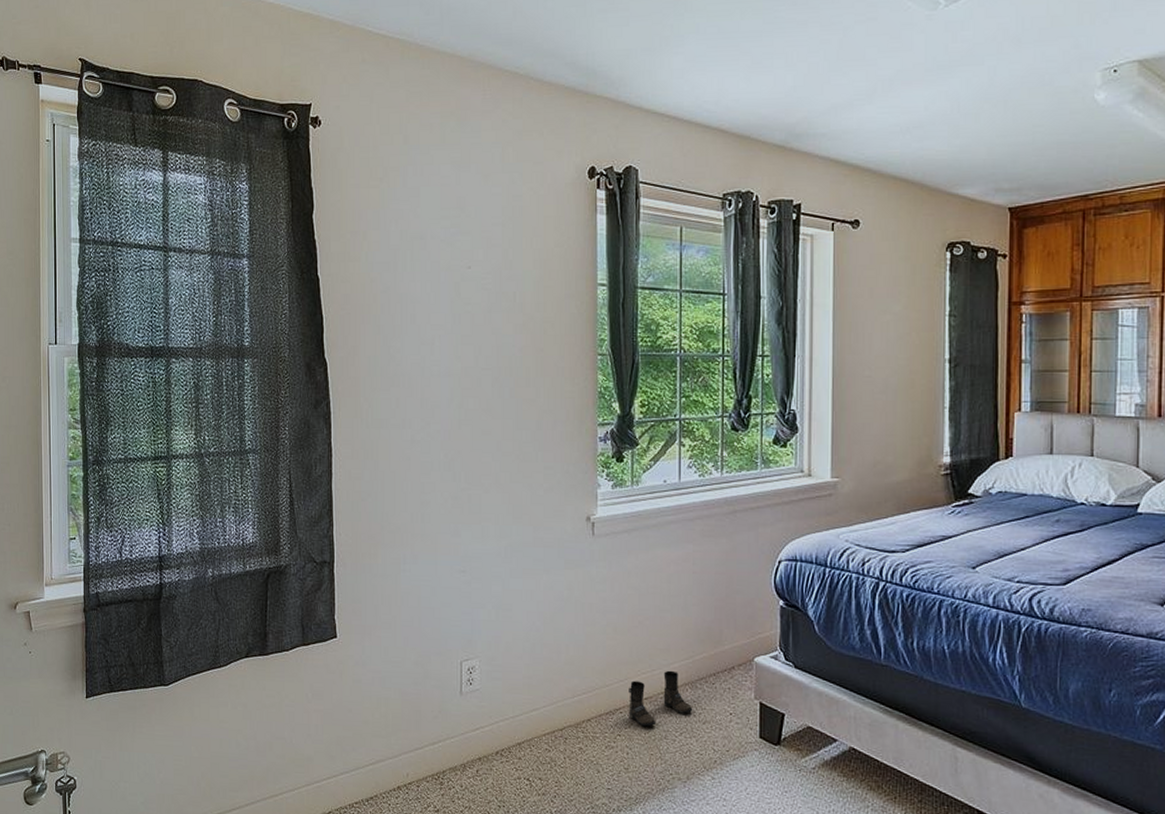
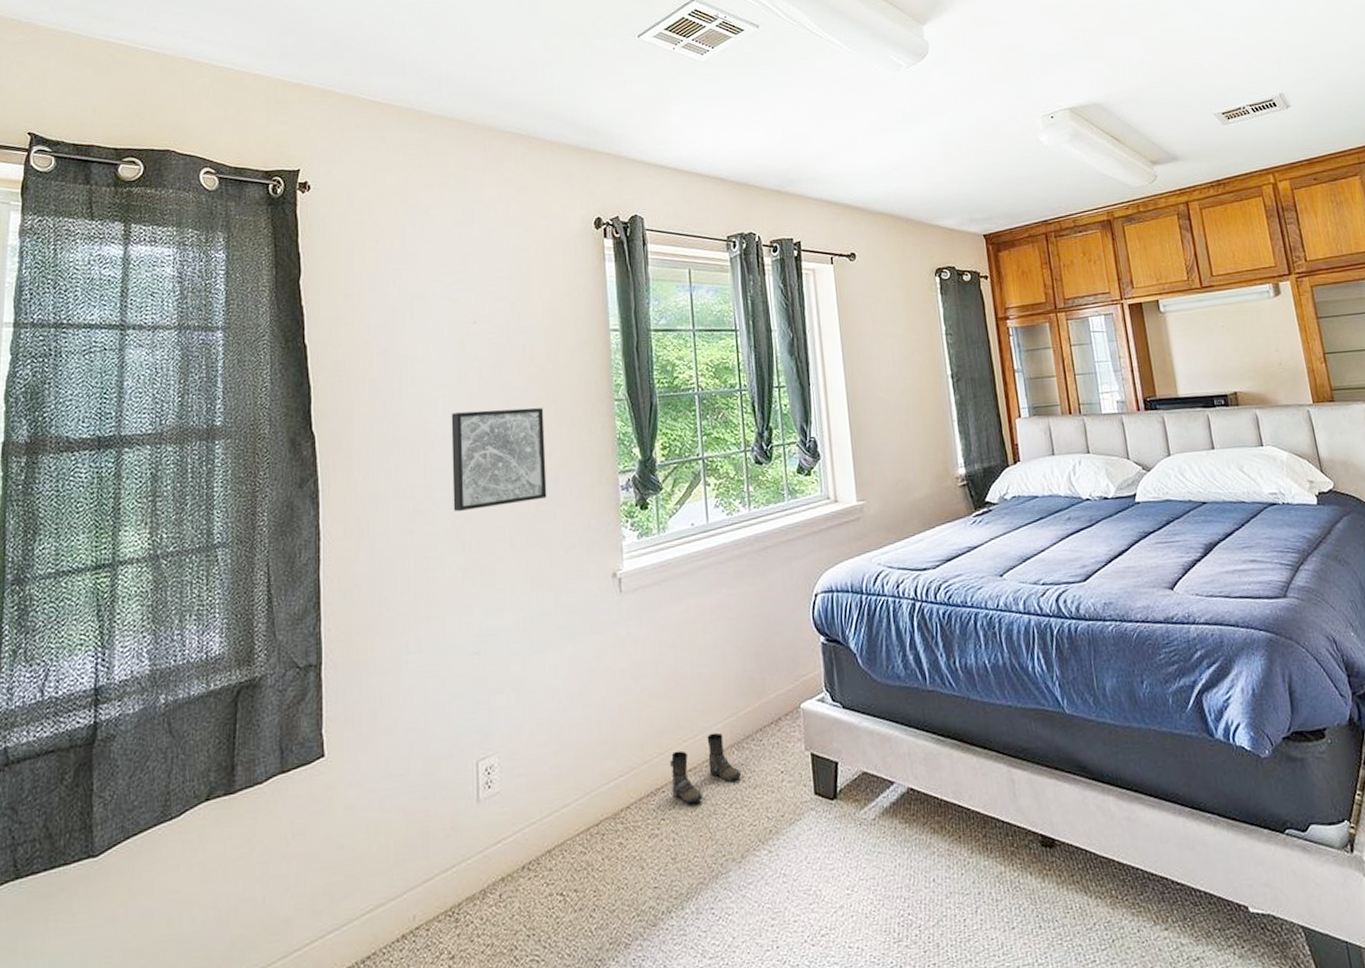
wall art: none [446,353,530,444] -> present [451,407,547,511]

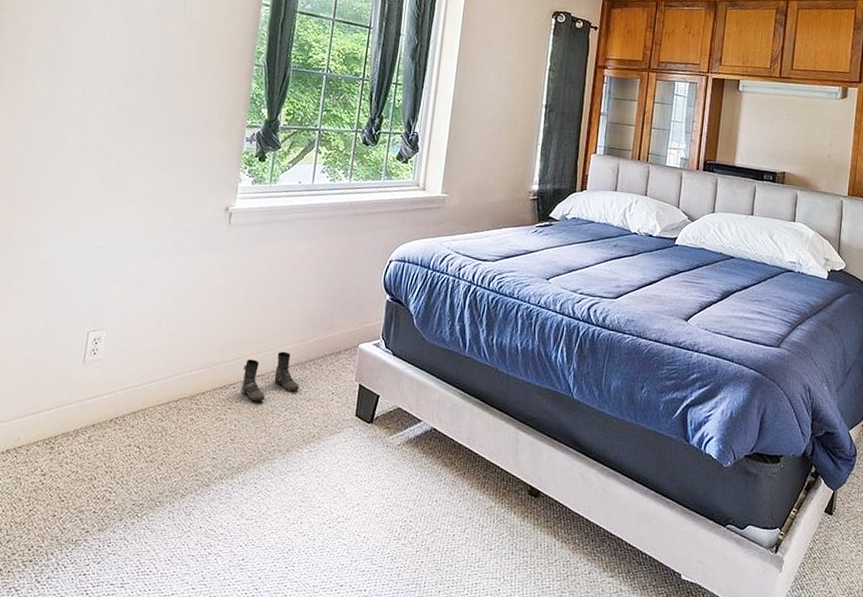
wall art: present [451,407,547,511] -> none [102,46,193,135]

